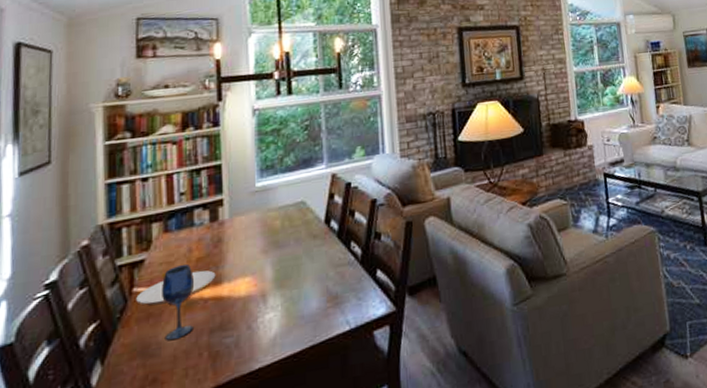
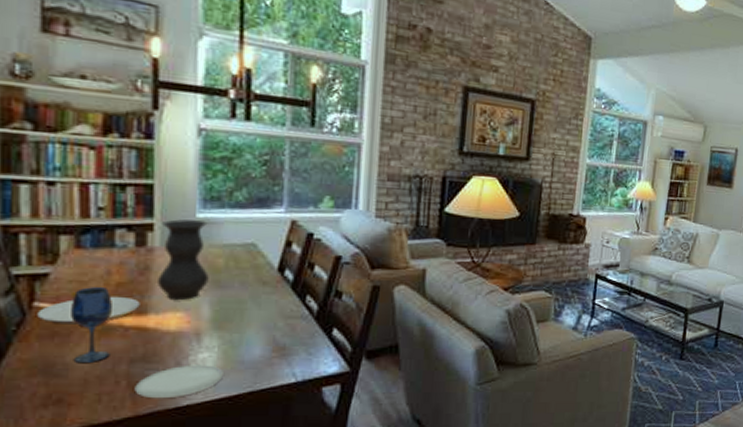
plate: none [215,324,287,367] -> present [134,365,223,399]
vase: none [228,188,269,267] -> present [158,219,209,301]

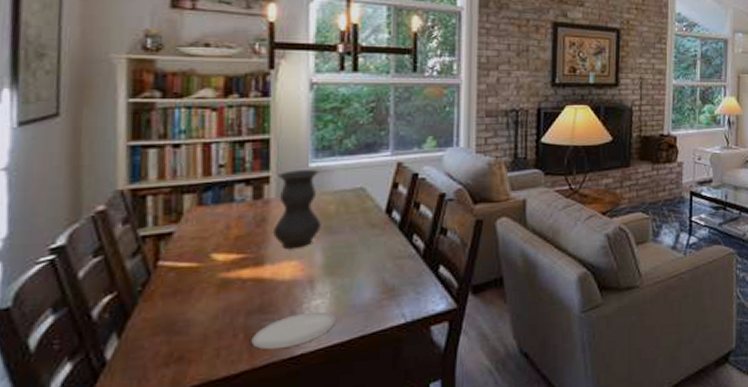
plate: present [37,296,140,325] -> none [161,249,257,282]
wineglass: present [71,287,114,364] -> none [192,242,232,319]

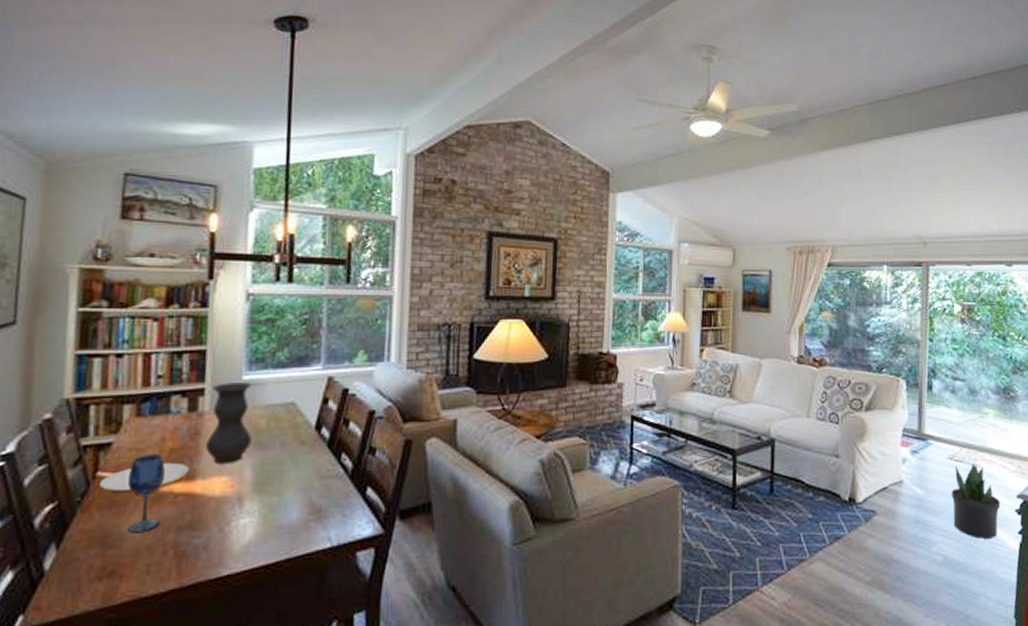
plate: none [161,249,257,282] -> present [99,462,190,493]
wineglass: none [192,242,232,319] -> present [127,454,166,533]
plate: present [251,311,336,350] -> none [180,531,262,569]

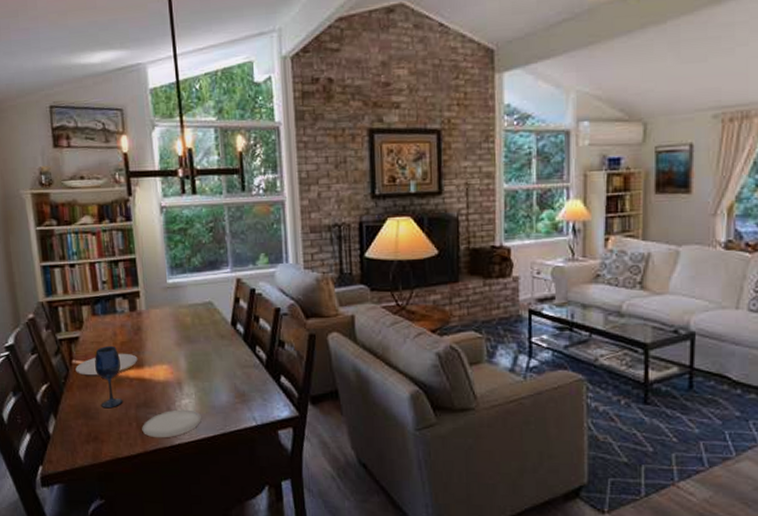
plate: none [180,531,262,569] -> present [142,409,201,438]
vase: present [206,383,253,465] -> none [144,285,182,355]

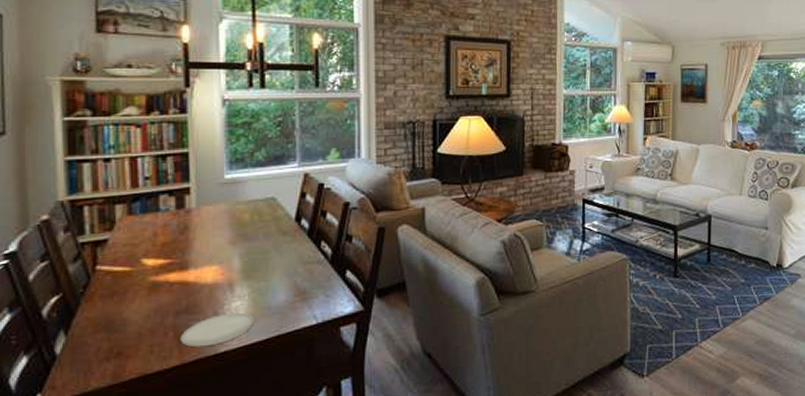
plate: present [75,353,138,377] -> none [100,255,182,284]
wineglass: present [95,346,123,409] -> none [126,248,160,319]

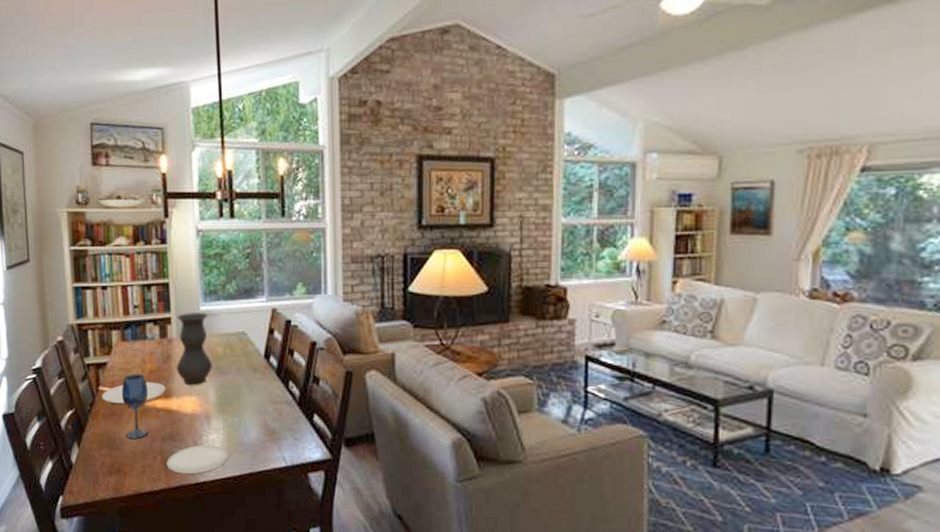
plate: none [100,255,182,284] -> present [102,381,166,406]
wineglass: none [126,248,160,319] -> present [122,374,149,440]
vase: none [196,181,237,255] -> present [176,313,212,386]

